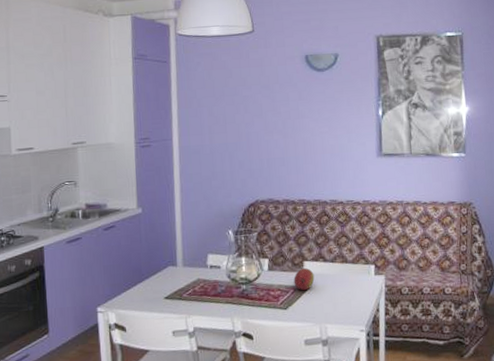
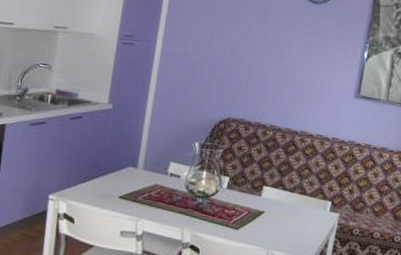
fruit: present [293,268,315,291] -> none [250,193,271,215]

